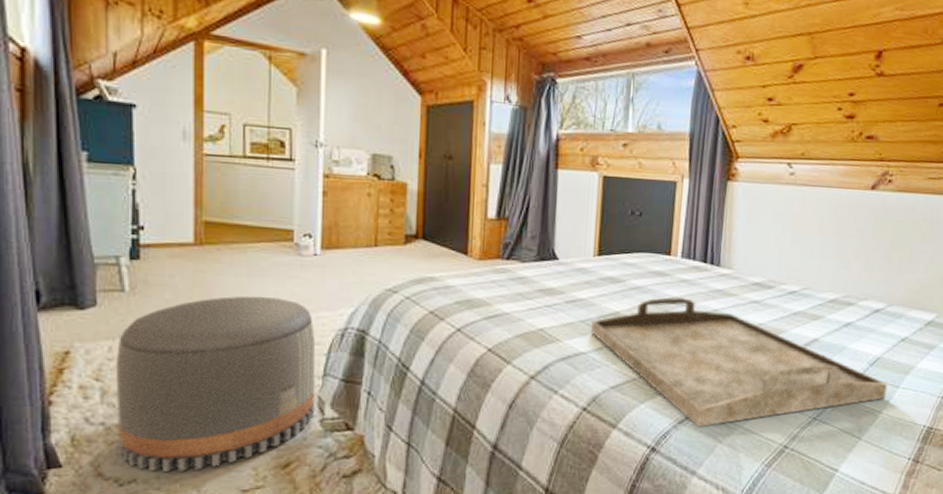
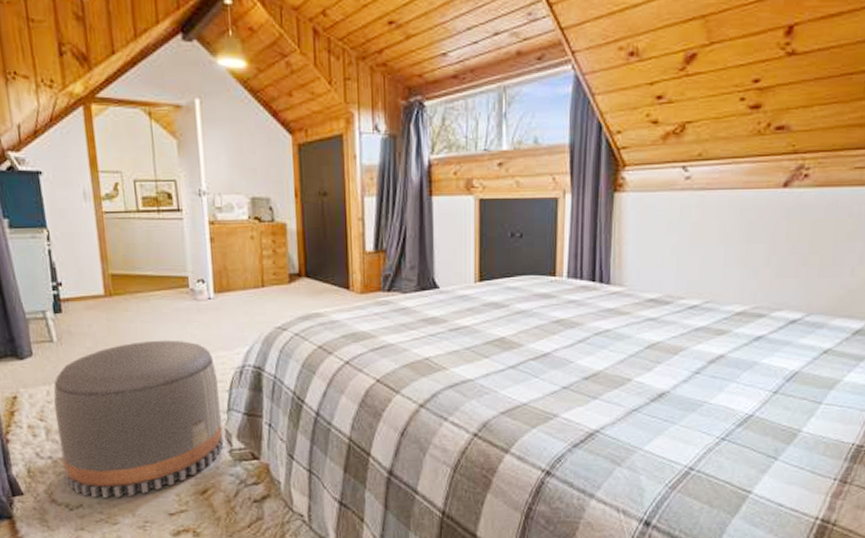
serving tray: present [591,297,888,427] -> none [477,319,808,450]

